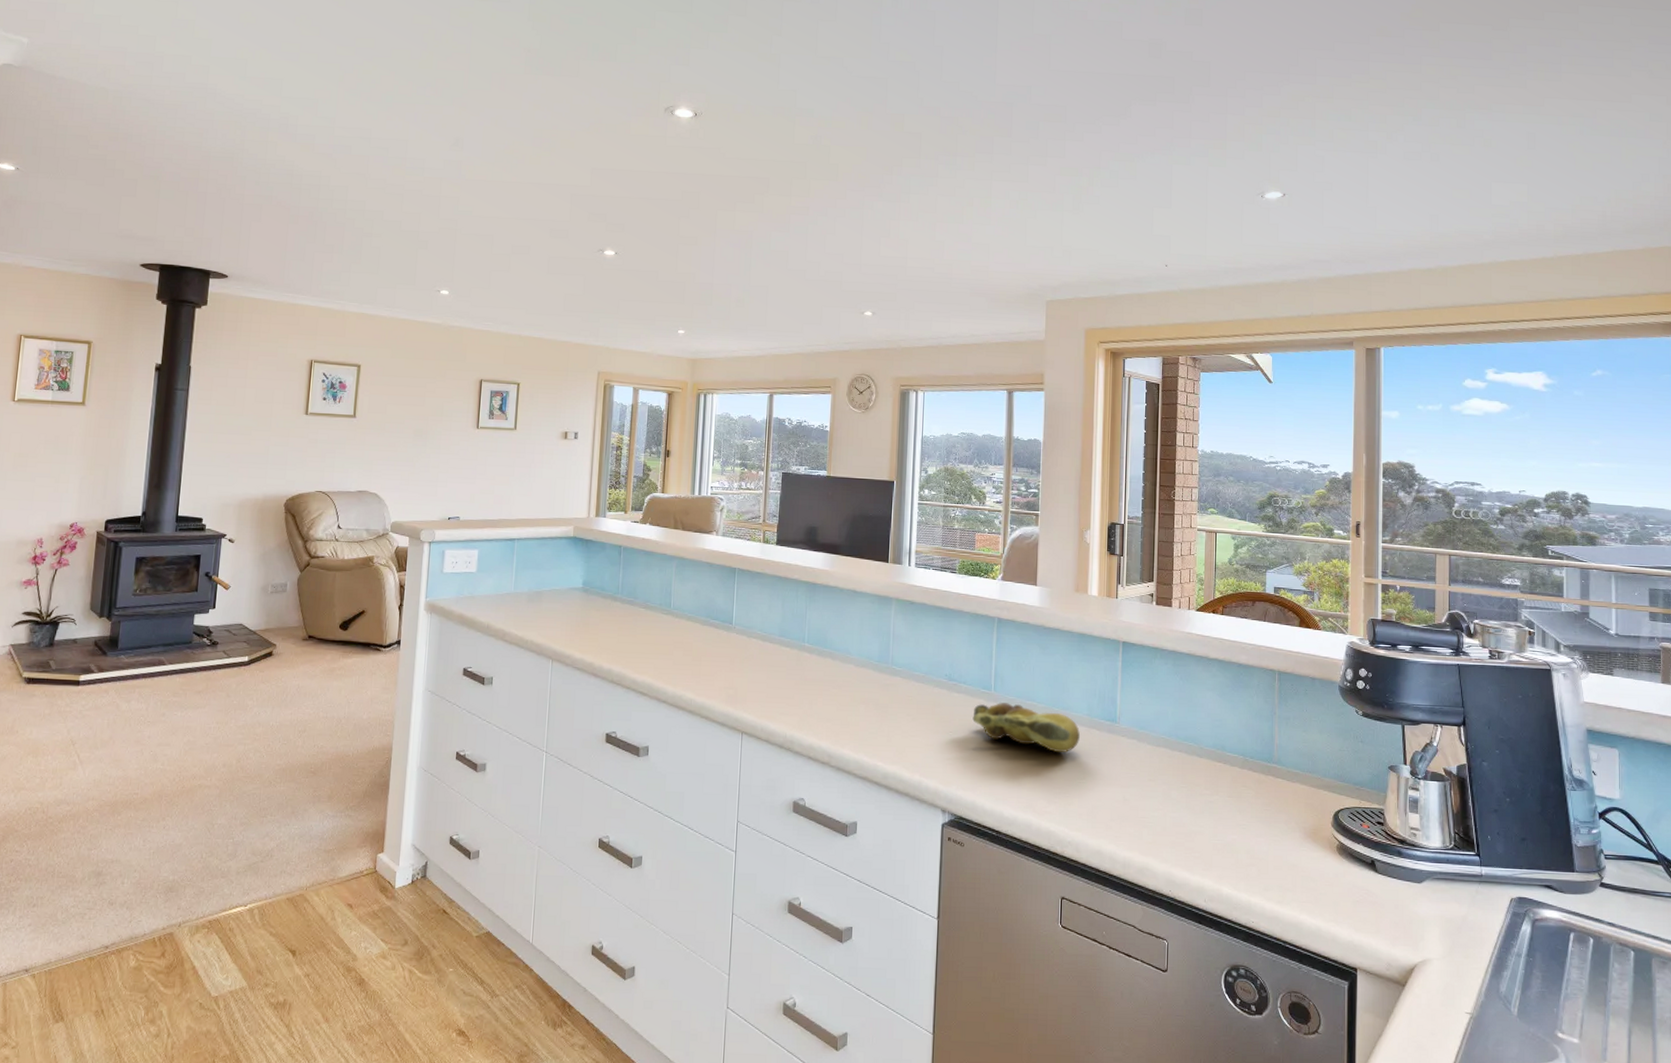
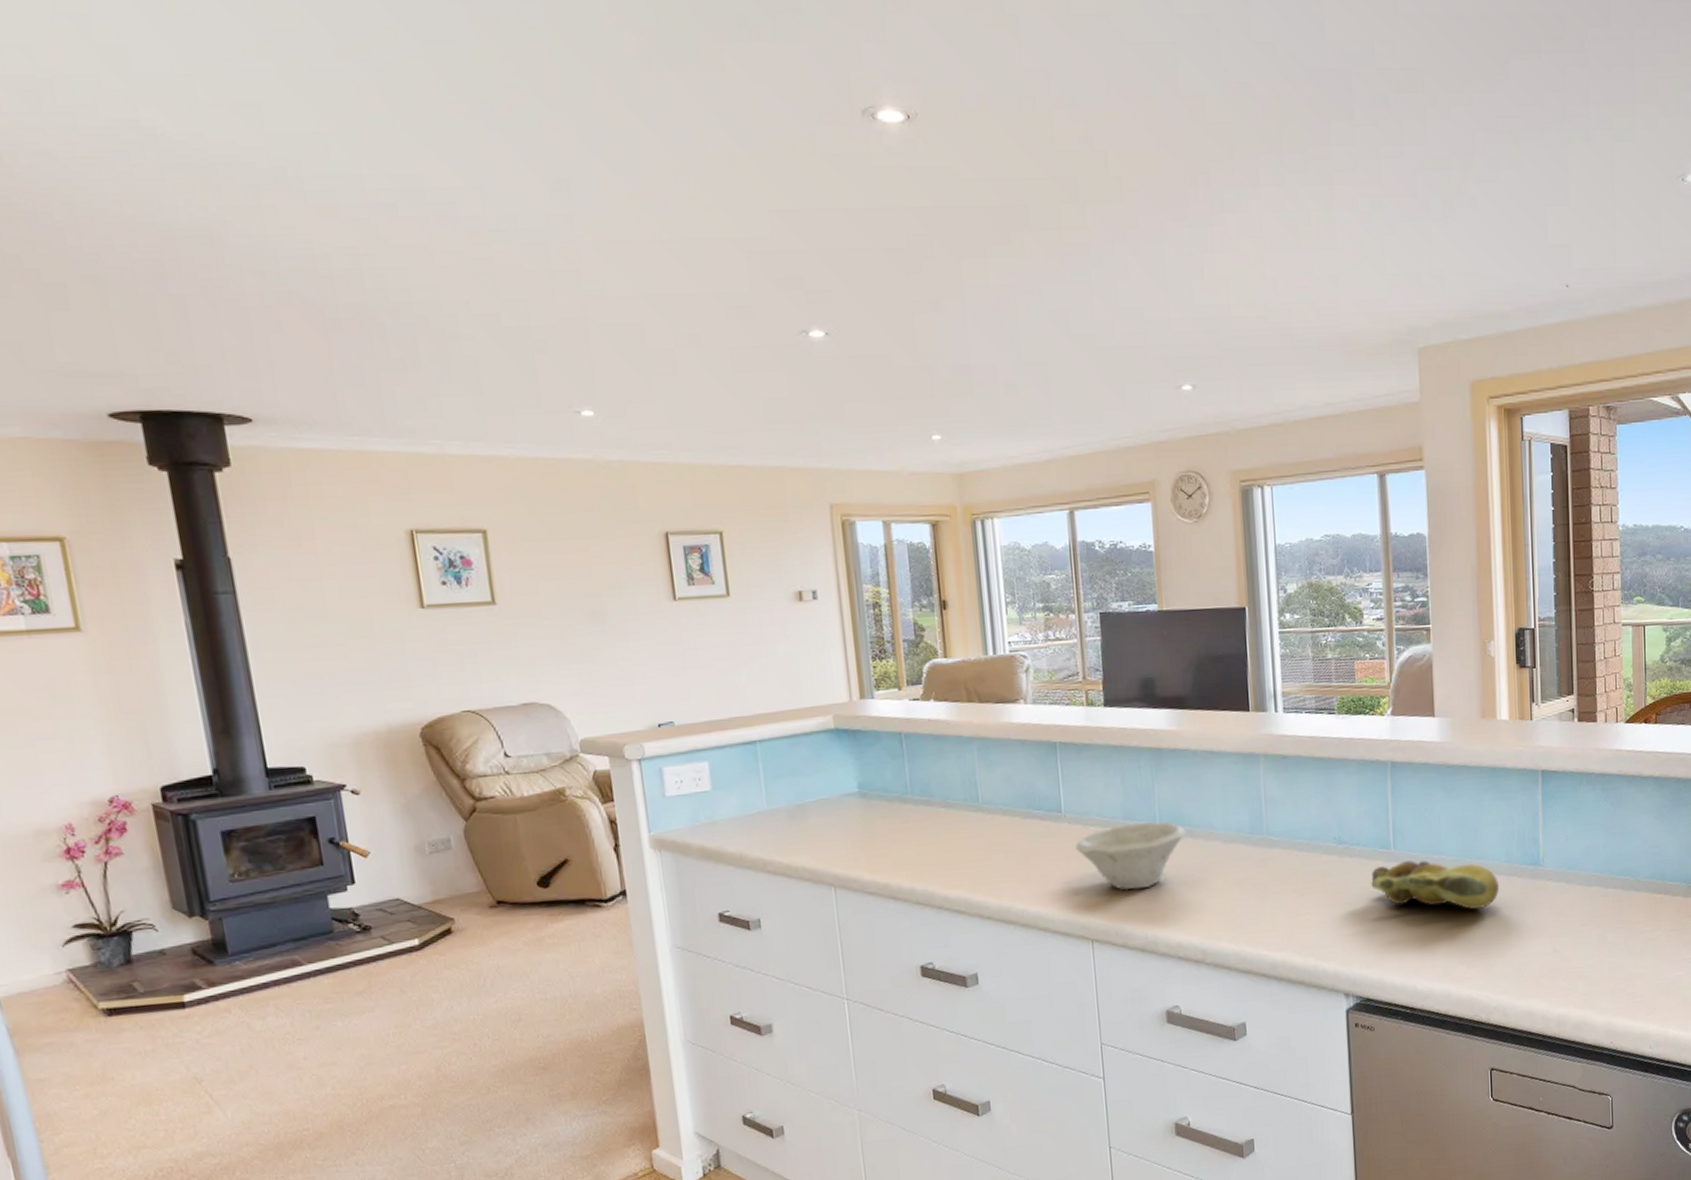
bowl: none [738,640,827,696] -> present [1074,821,1186,891]

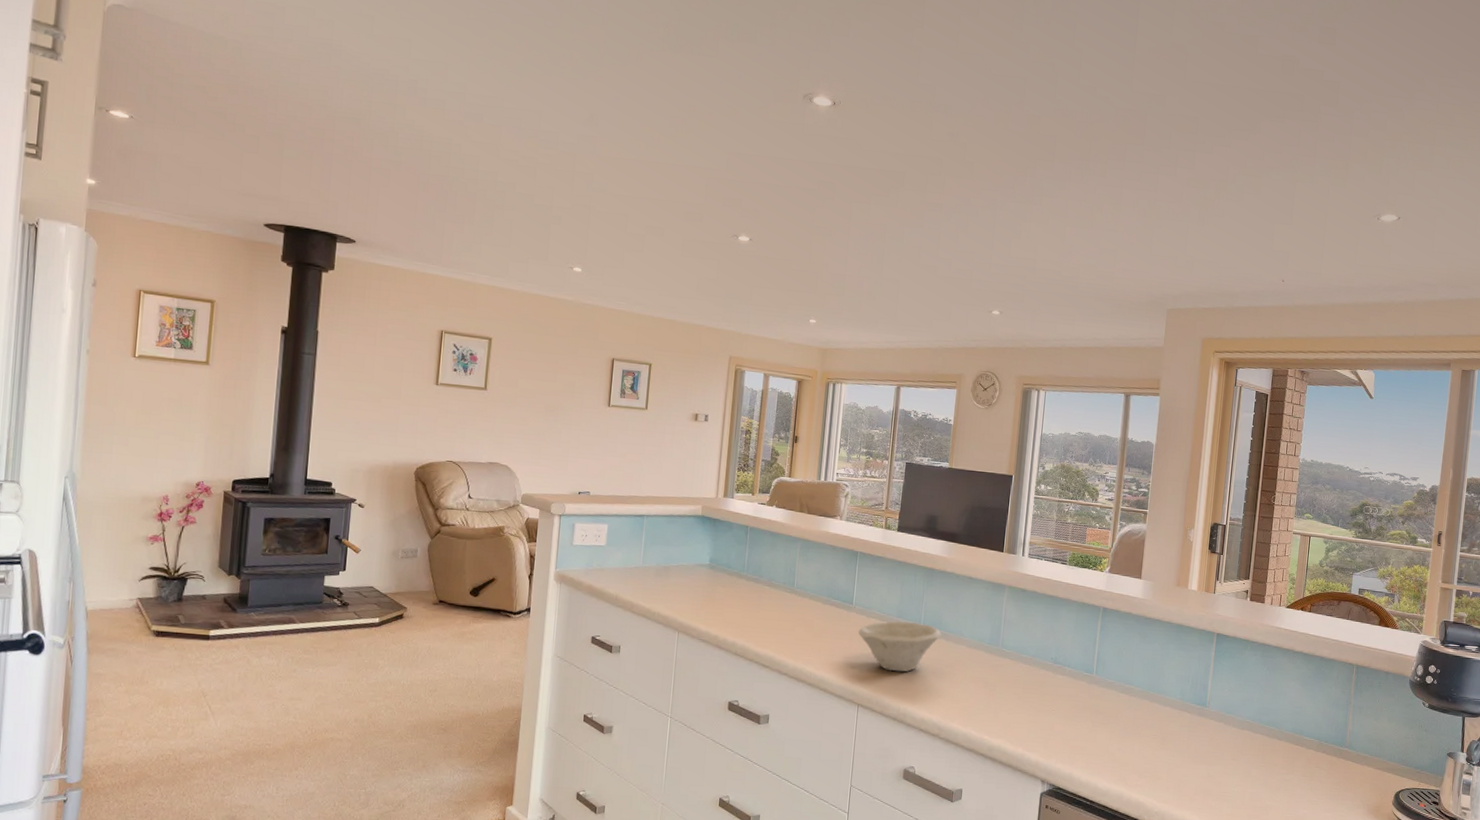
banana bunch: present [1371,860,1499,910] -> none [1074,685,1172,733]

